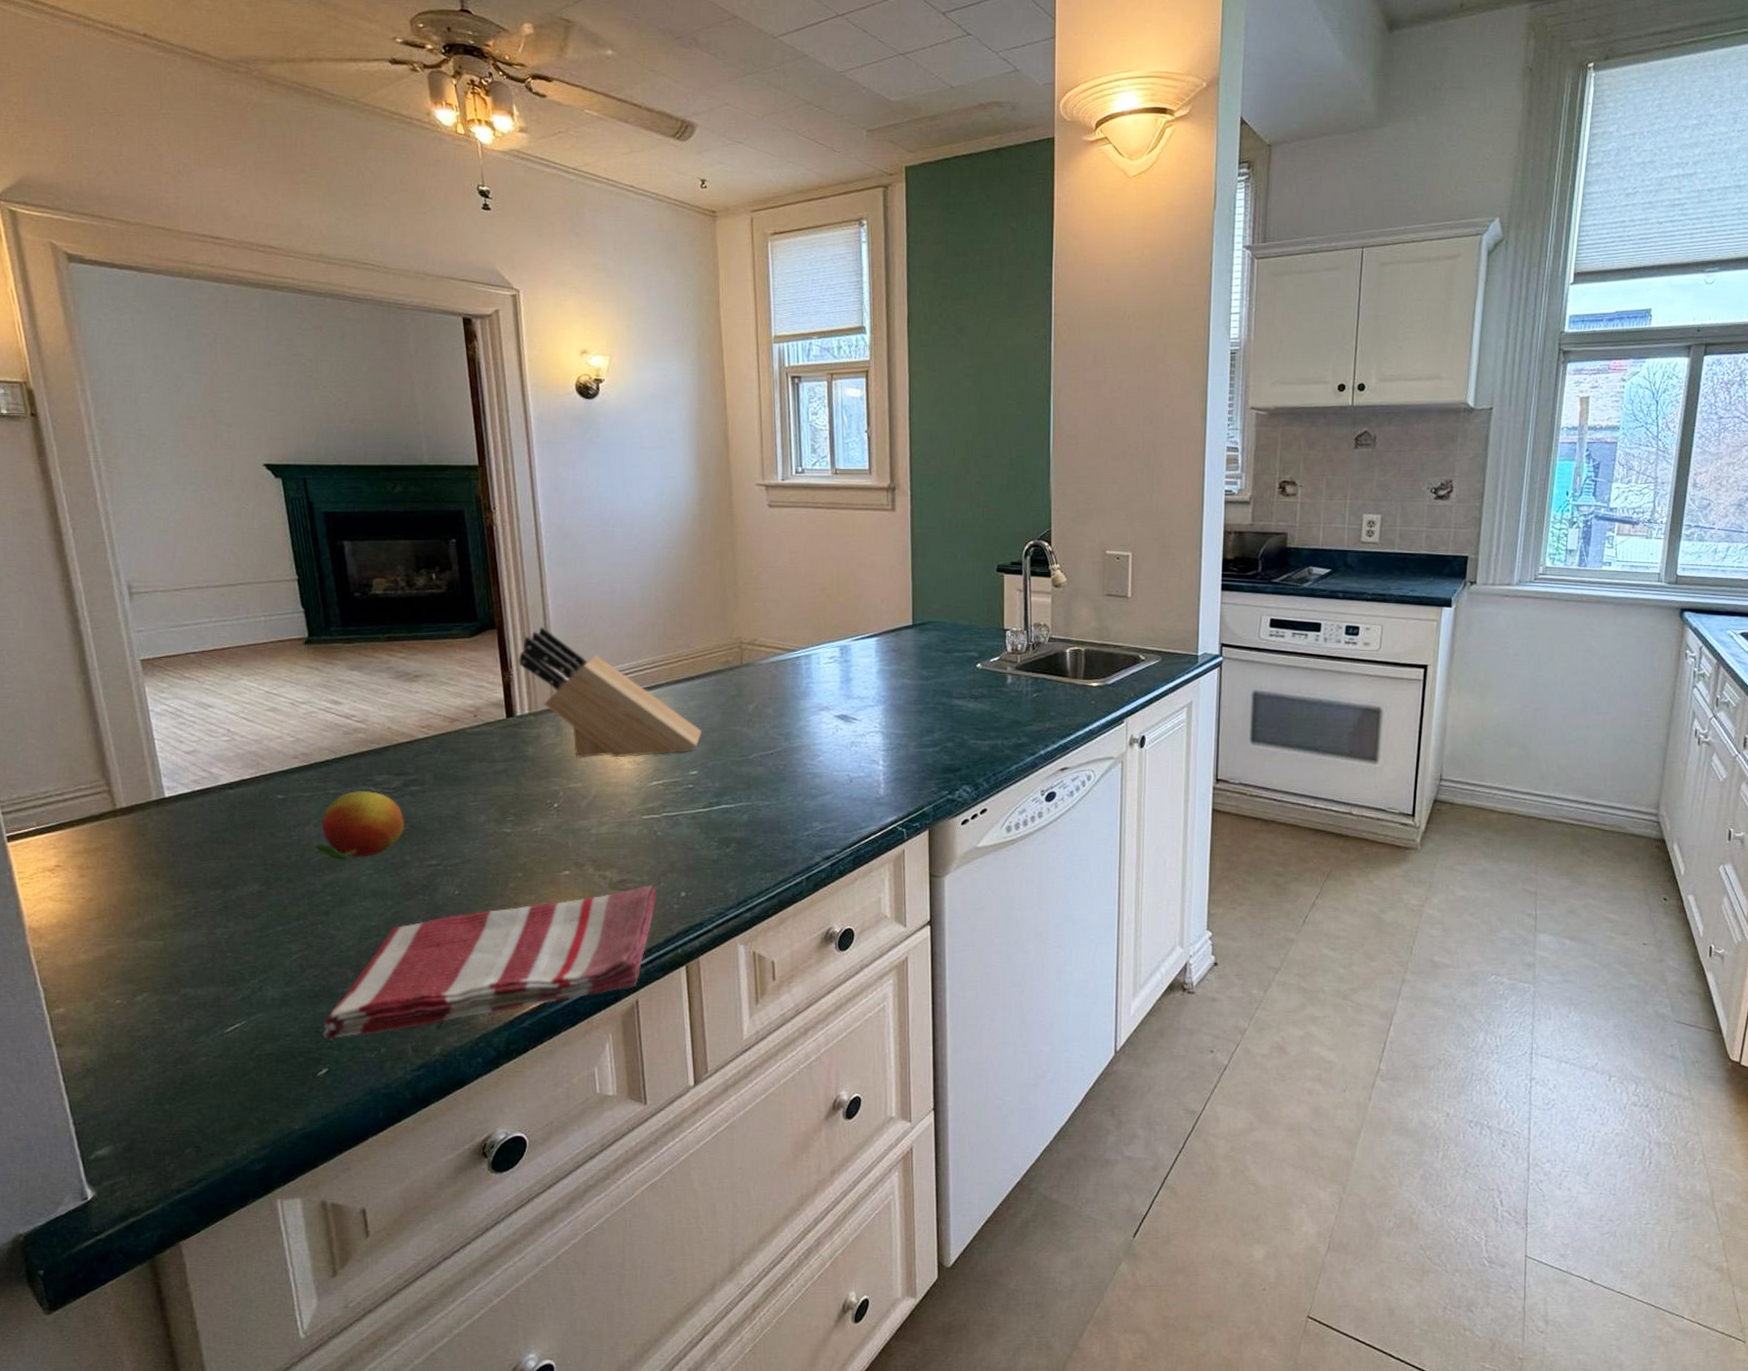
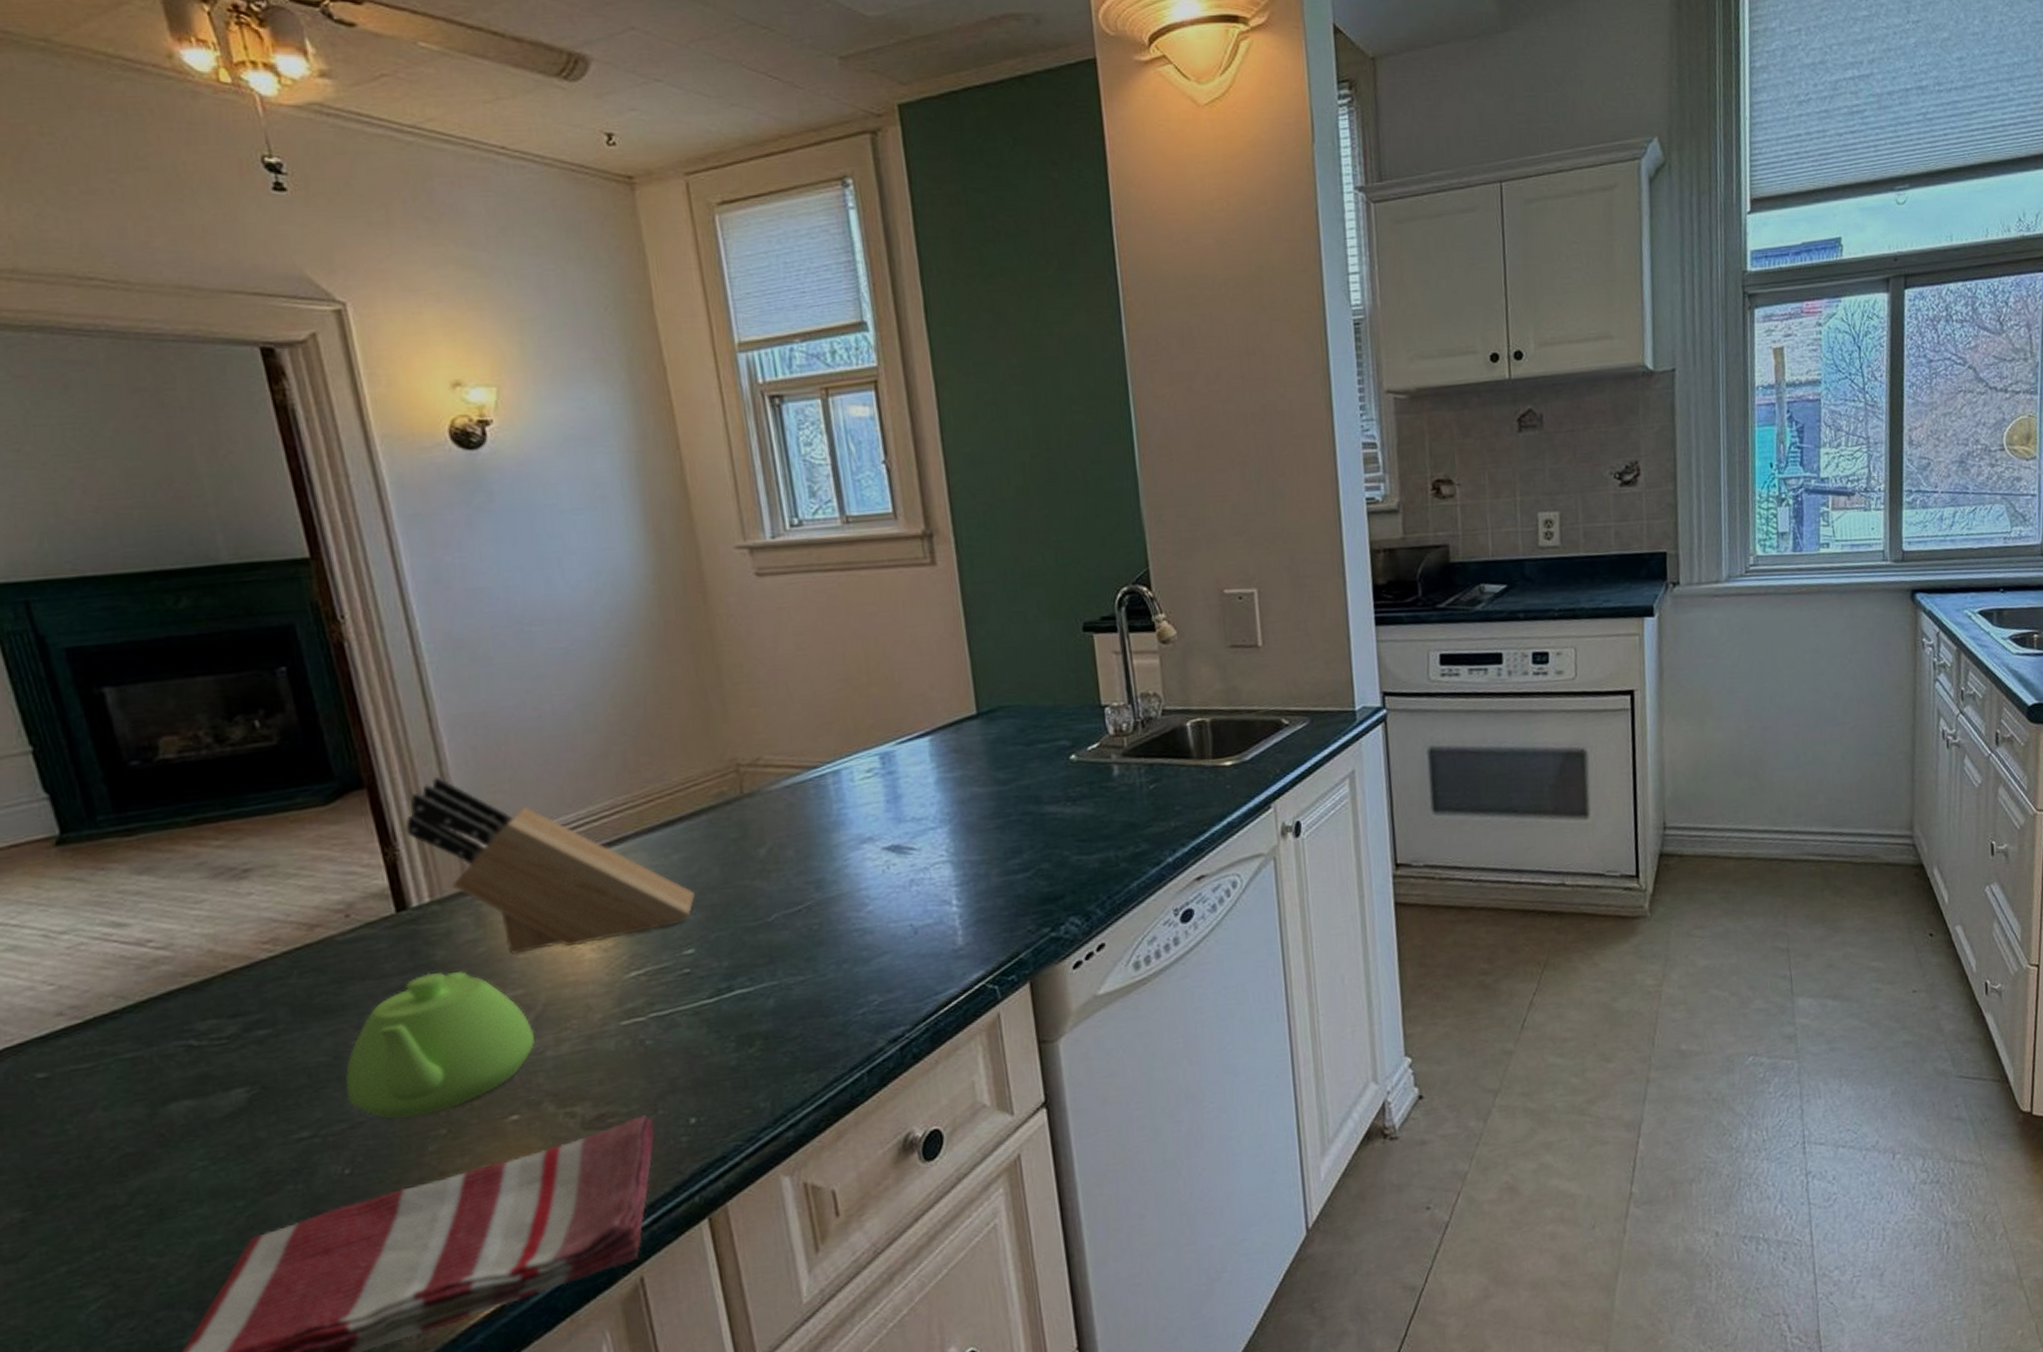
fruit: present [314,790,405,862] -> none [107,1046,252,1156]
teapot: none [462,763,586,862] -> present [345,971,536,1119]

